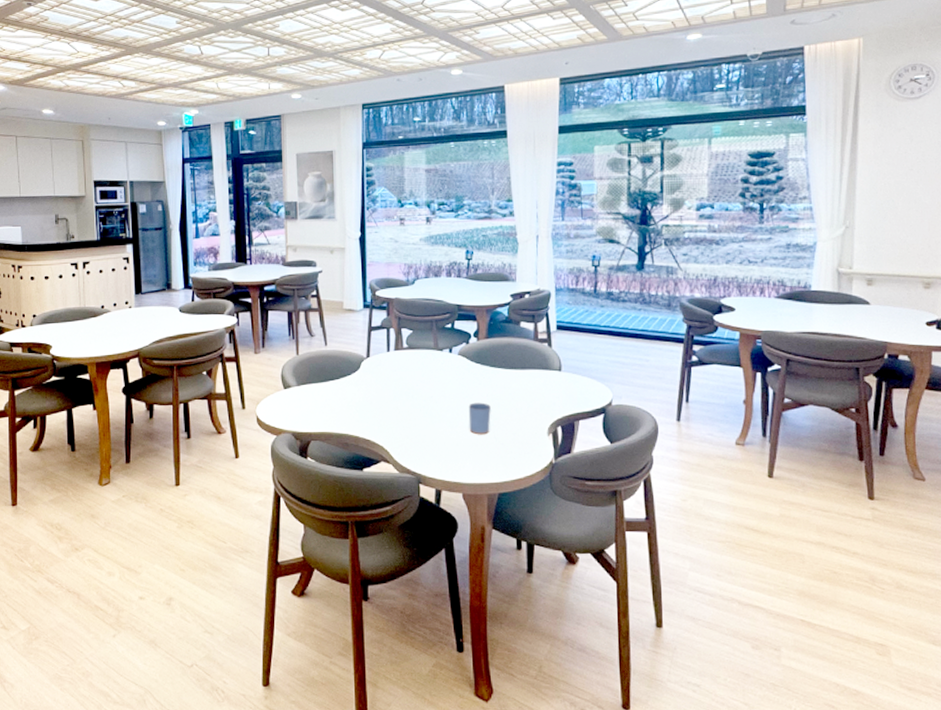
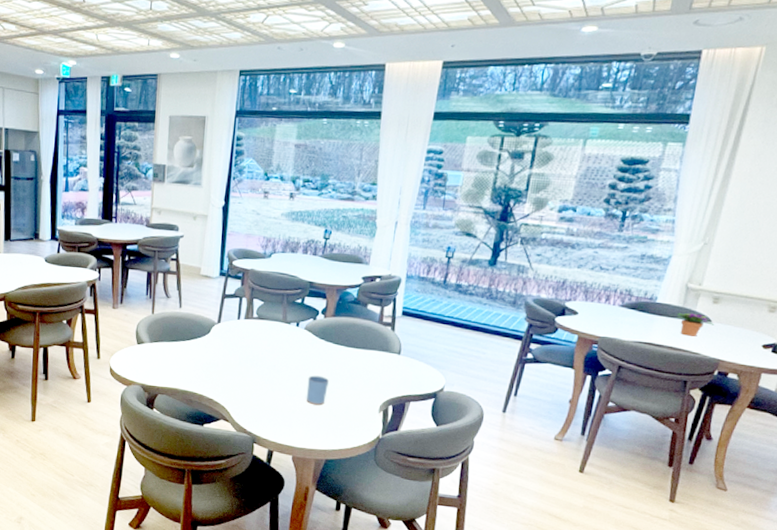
potted flower: none [835,297,874,321] -> present [677,313,715,336]

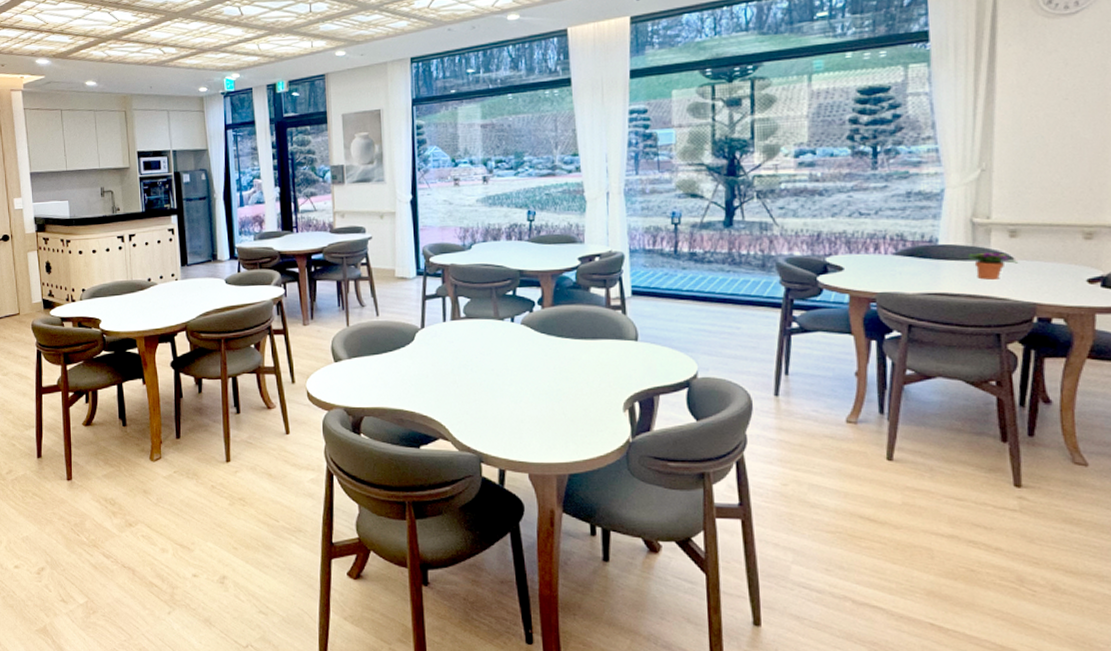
mug: present [306,375,329,406] -> none [533,375,559,411]

